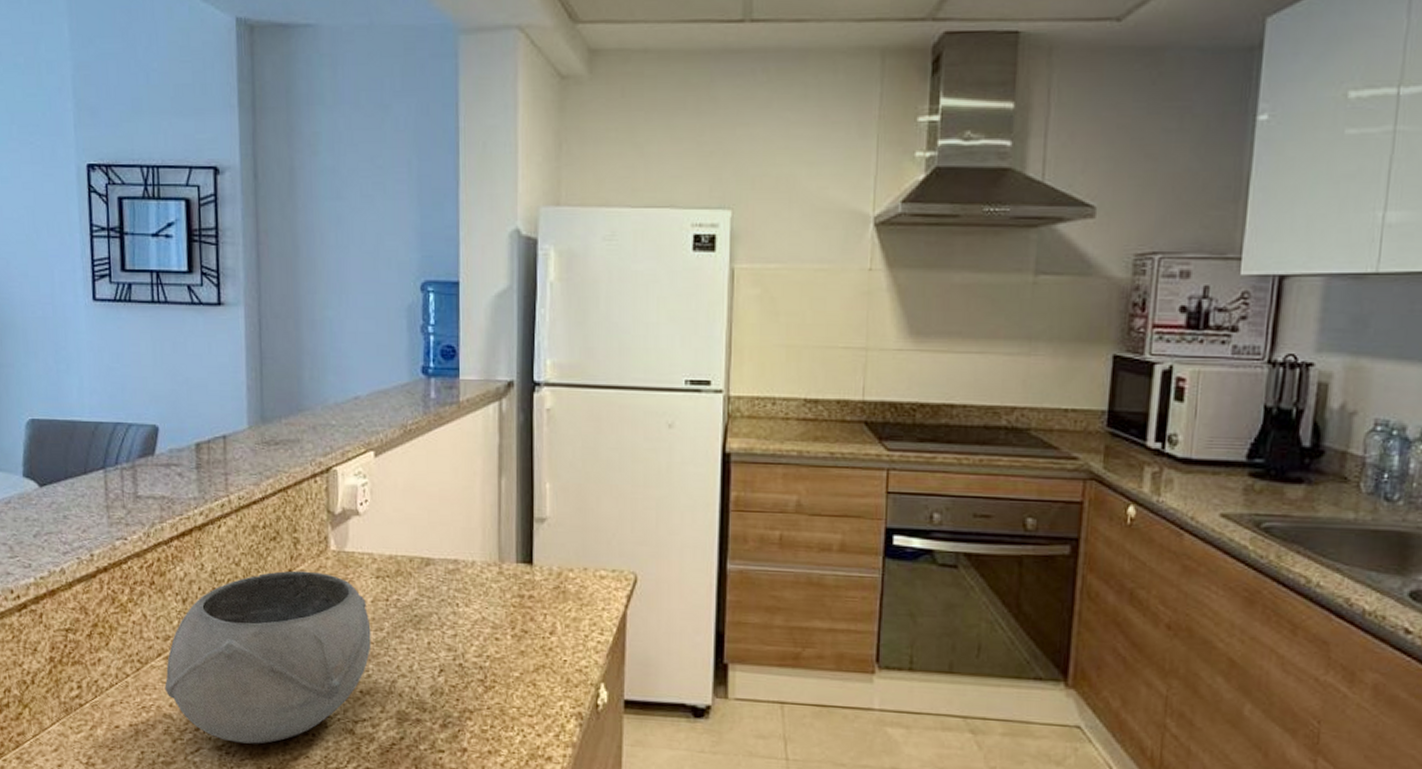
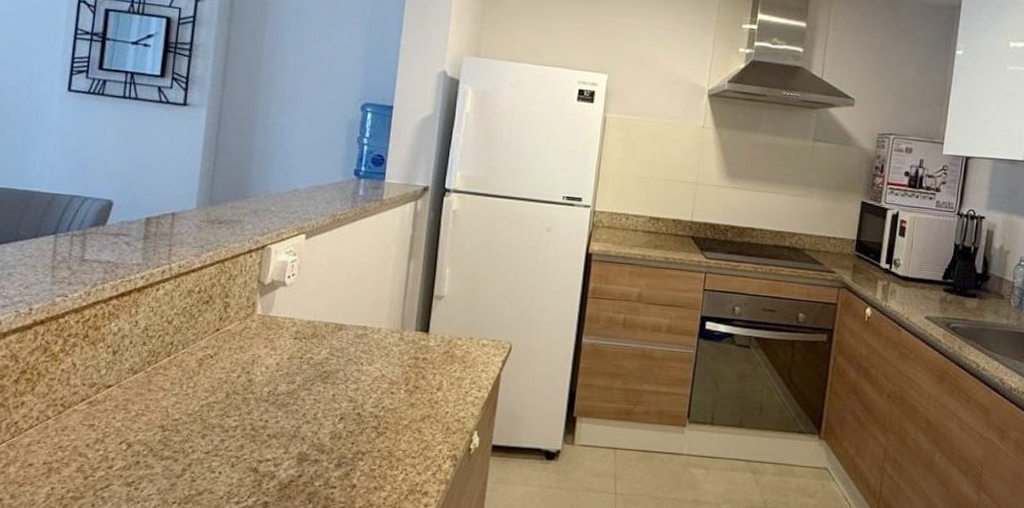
bowl: present [164,570,372,744] -> none [84,330,284,481]

